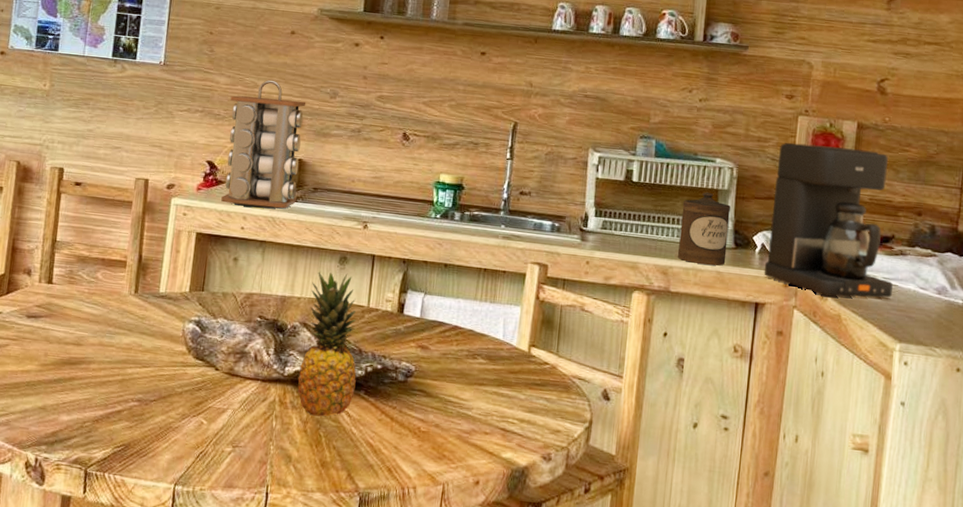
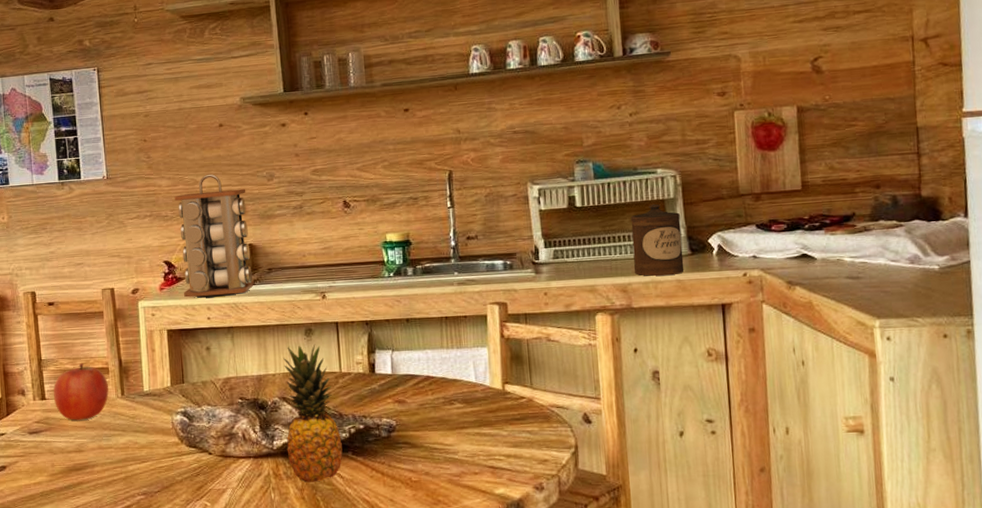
fruit: none [61,252,123,312] -> present [53,363,109,421]
coffee maker: present [764,142,894,298] -> none [720,132,863,286]

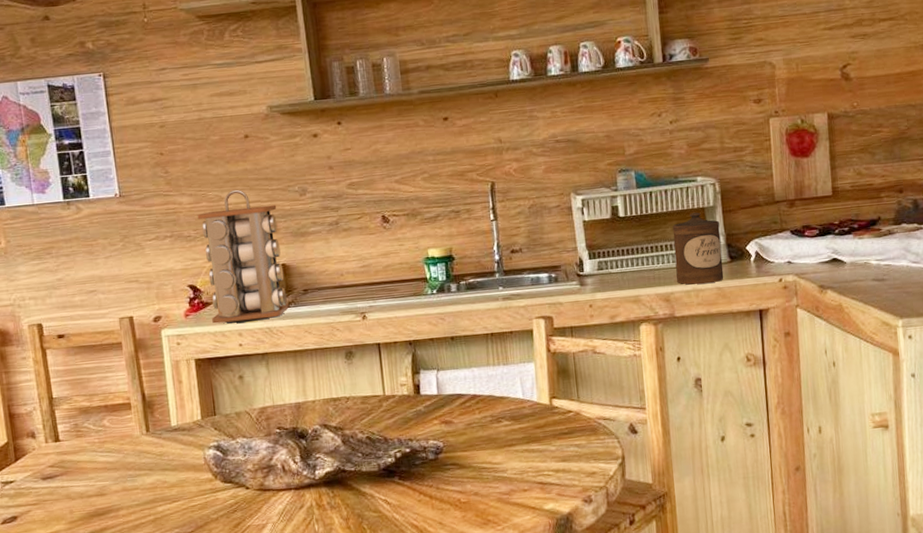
fruit: present [53,363,109,421] -> none [68,400,132,462]
fruit: present [283,344,343,483] -> none [323,367,389,511]

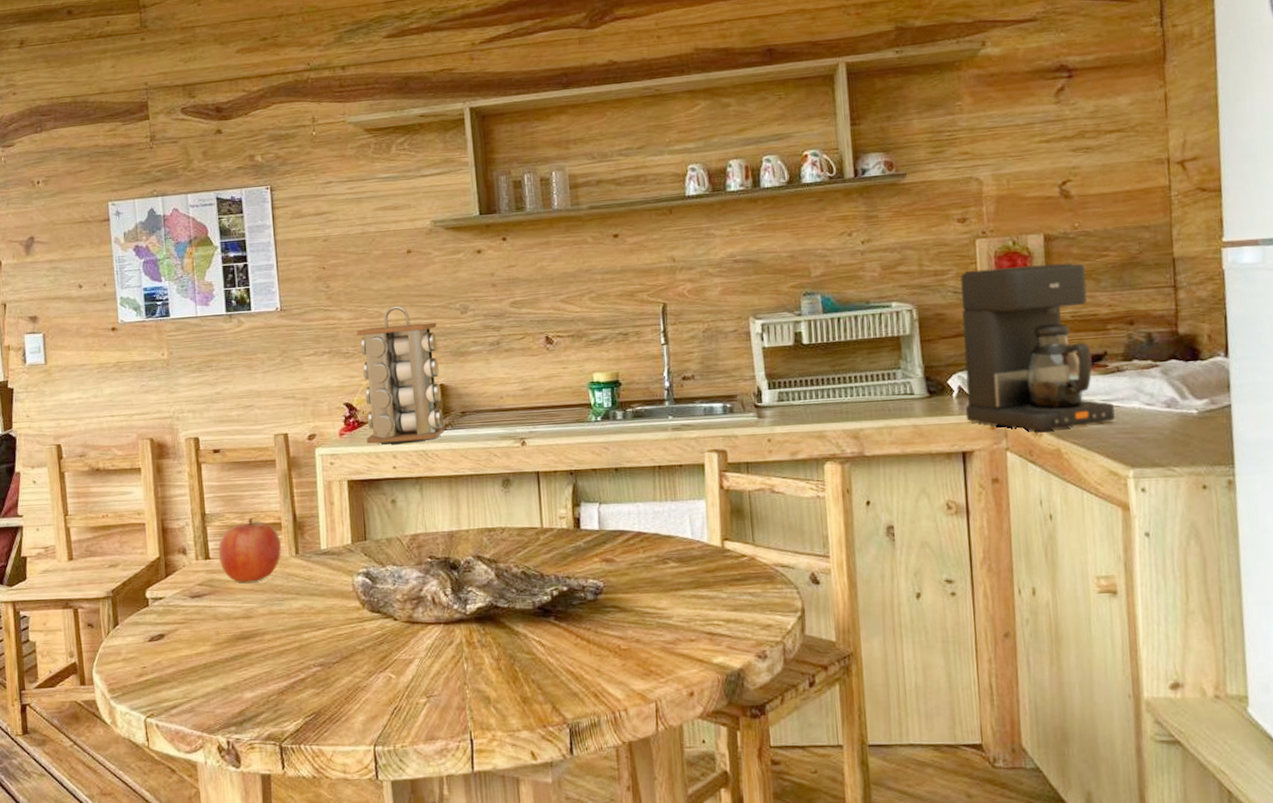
fruit: none [68,400,132,462] -> present [218,518,281,583]
canister: present [672,212,724,285] -> none [862,340,922,421]
coffee maker: none [756,138,887,290] -> present [960,262,1115,432]

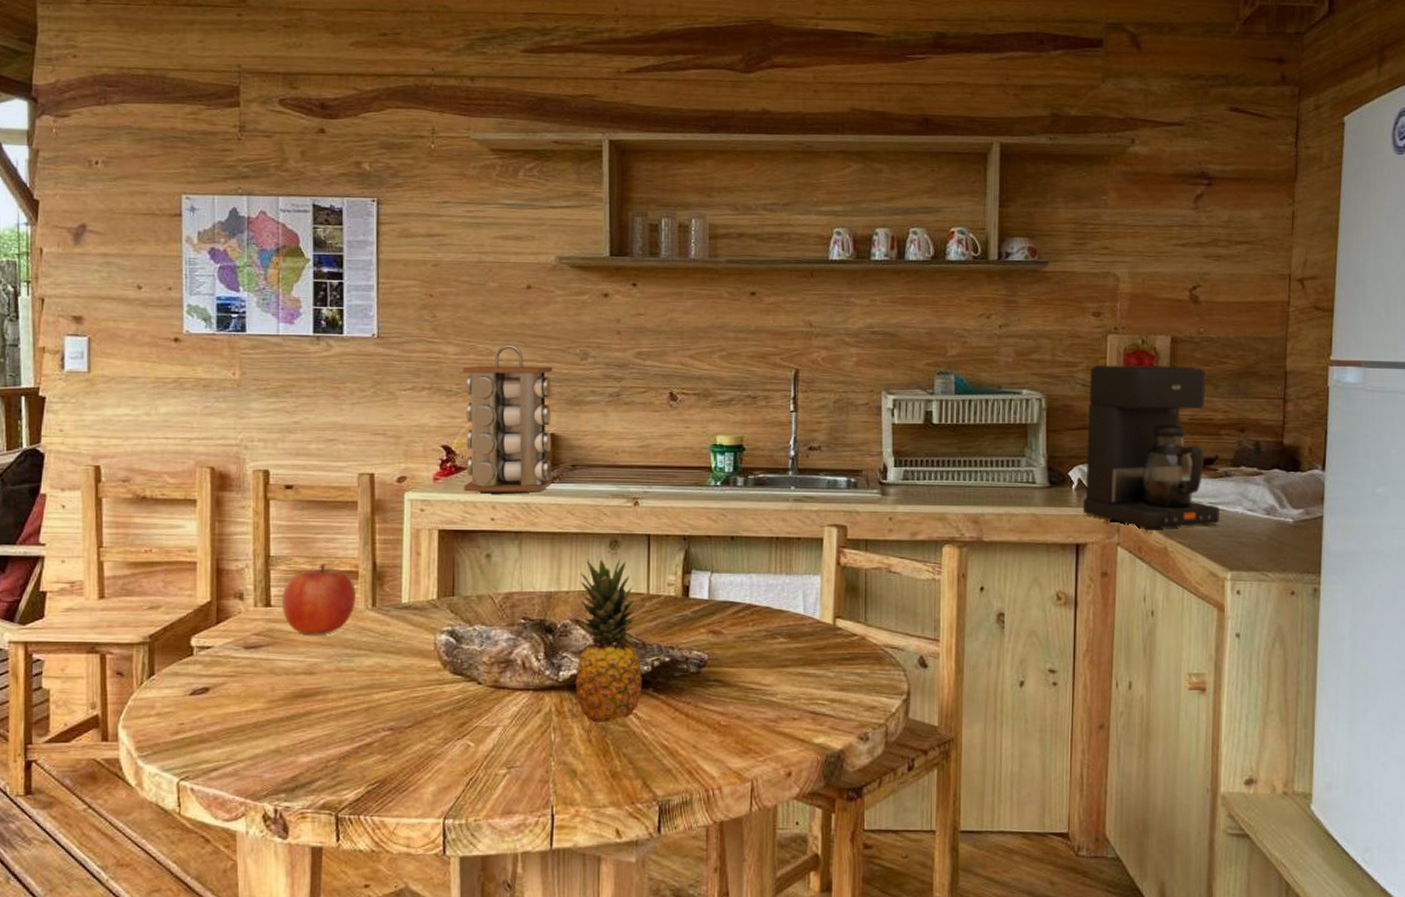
fruit: none [478,496,544,652] -> present [575,559,642,723]

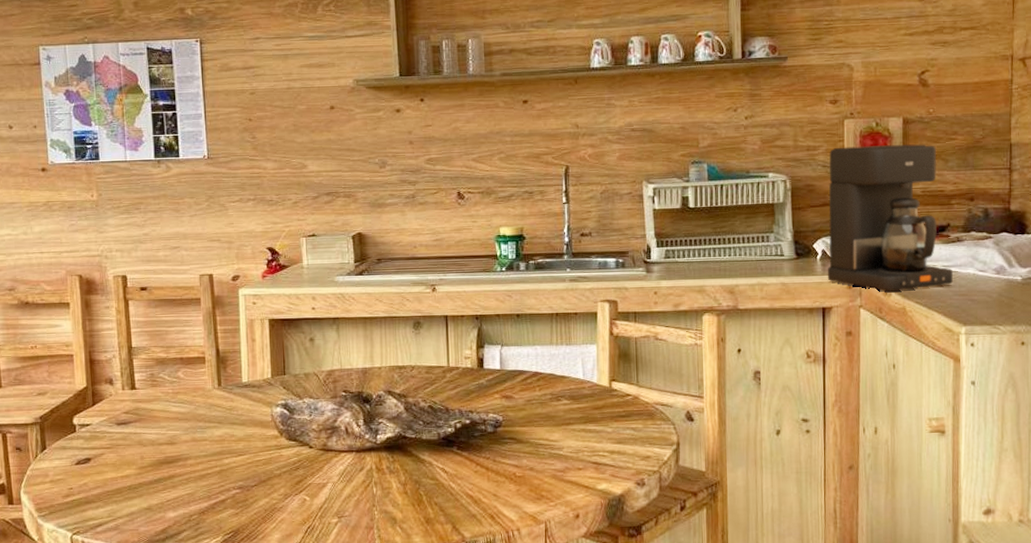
fruit: present [281,564,356,635] -> none [144,352,204,412]
spice rack: present [462,344,554,494] -> none [280,158,363,287]
fruit: present [575,559,642,723] -> none [390,337,448,477]

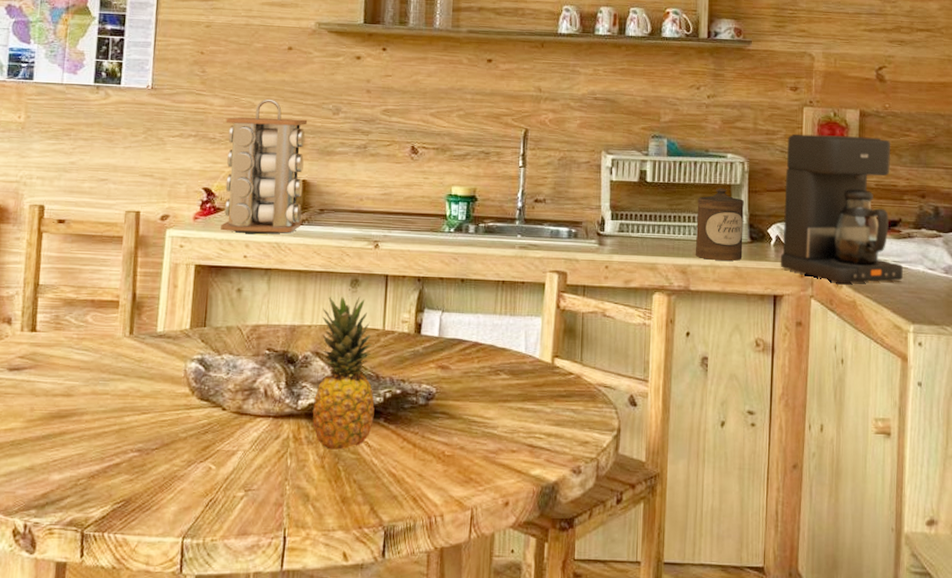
spice rack: none [280,158,363,287] -> present [221,98,308,234]
fruit: none [390,337,448,477] -> present [312,296,375,450]
canister: none [741,207,789,278] -> present [696,187,744,261]

